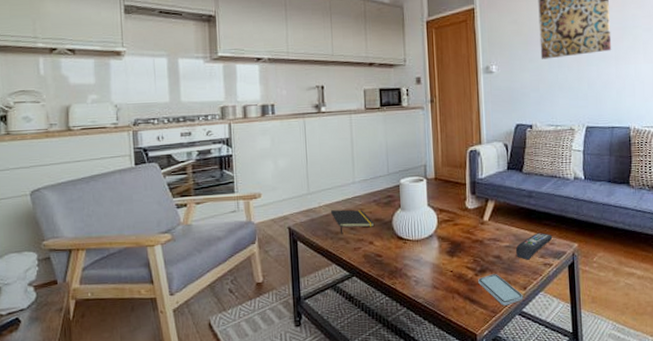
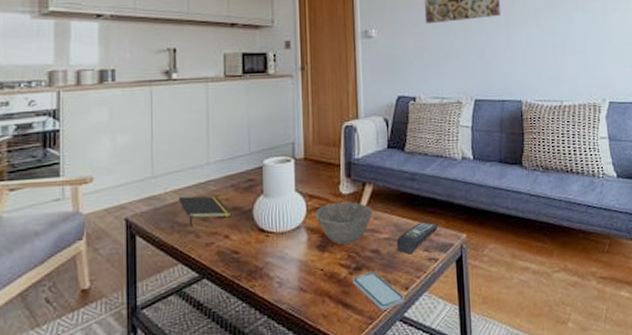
bowl: none [445,215,495,252] -> present [315,202,373,246]

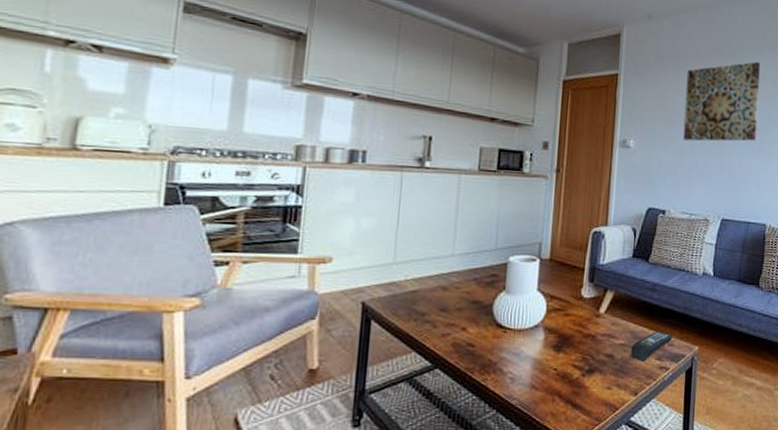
notepad: present [178,196,232,226] -> none [418,286,472,316]
bowl: present [315,202,373,246] -> none [554,305,611,348]
smartphone: present [353,272,405,310] -> none [584,375,633,413]

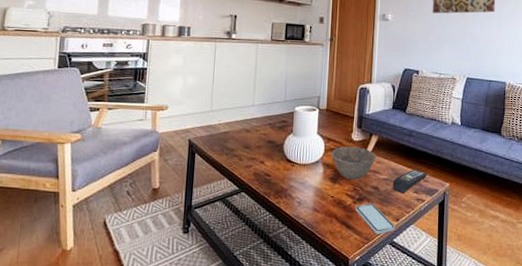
bowl: none [554,305,611,348] -> present [331,146,376,180]
smartphone: none [584,375,633,413] -> present [356,203,395,234]

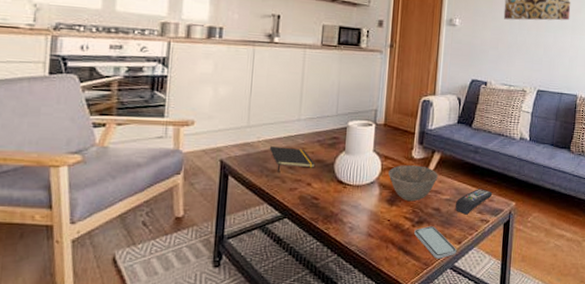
notepad: none [228,128,268,151] -> present [269,146,316,172]

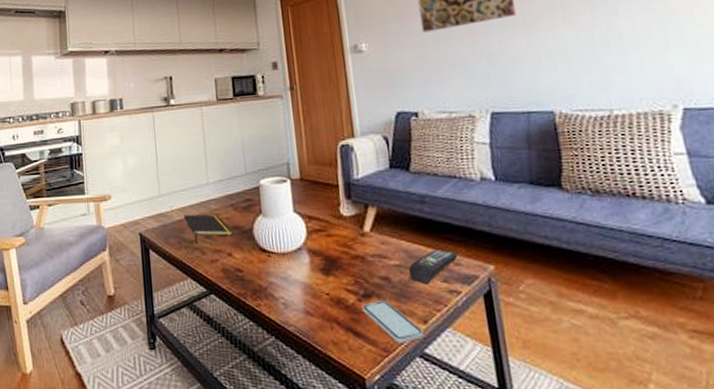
bowl: present [388,165,438,202] -> none [316,224,379,270]

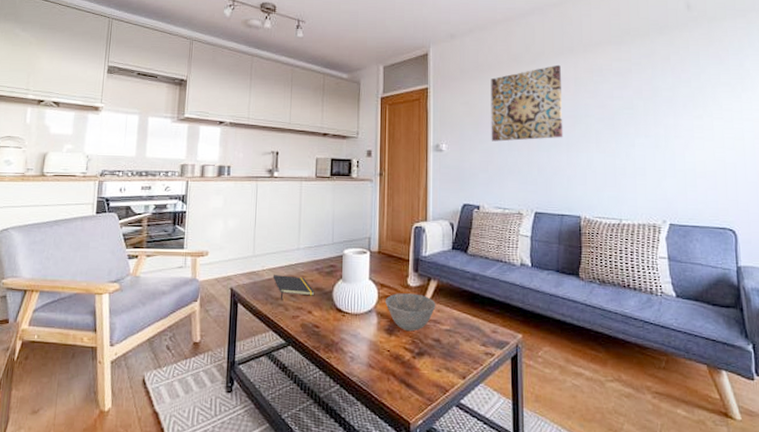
bowl: none [316,224,379,270] -> present [385,293,436,332]
smartphone: present [362,301,425,343] -> none [415,358,462,395]
remote control: present [409,249,458,284] -> none [457,319,496,347]

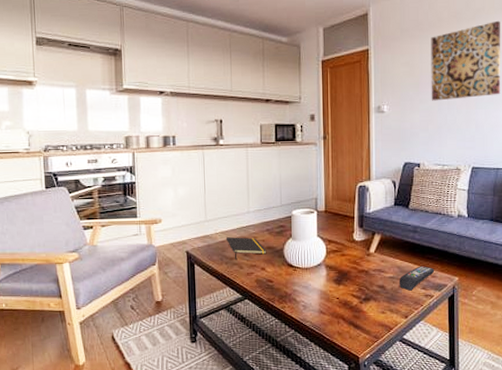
bowl: present [385,293,436,332] -> none [333,247,380,281]
remote control: none [457,319,496,347] -> present [400,266,435,291]

